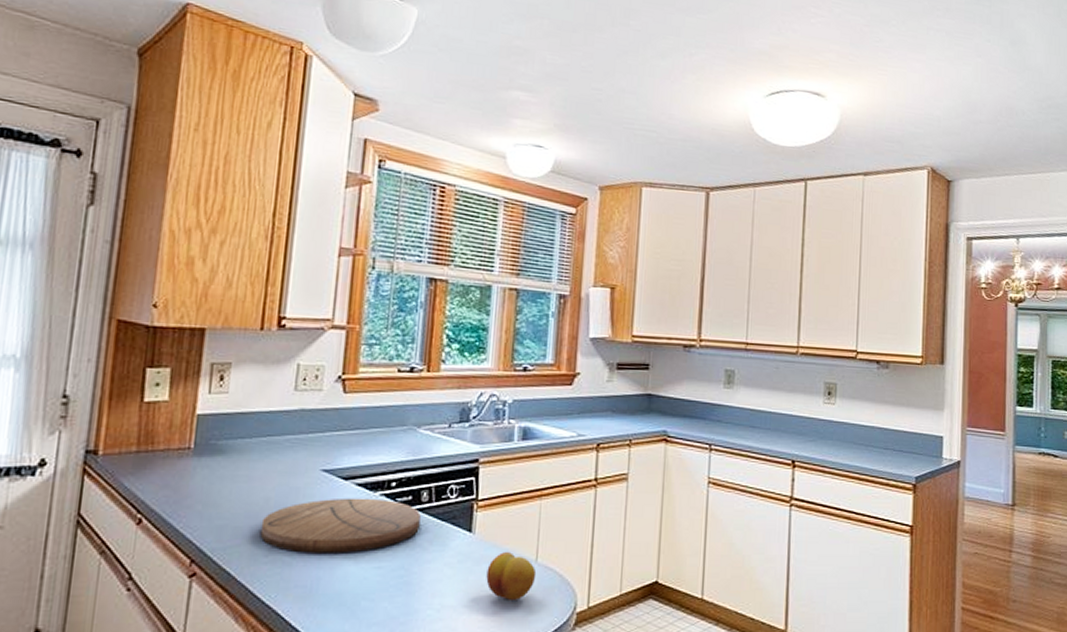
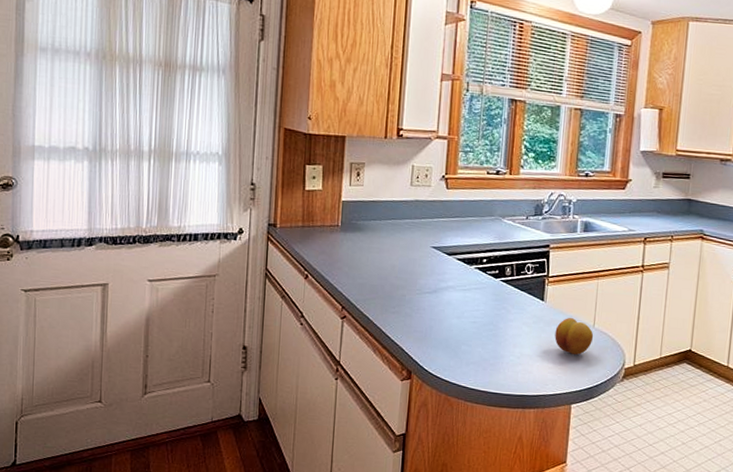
cutting board: present [260,497,421,553] -> none [389,268,505,310]

